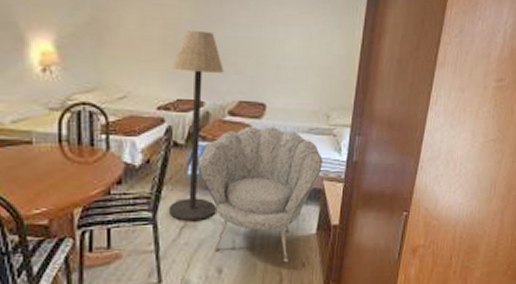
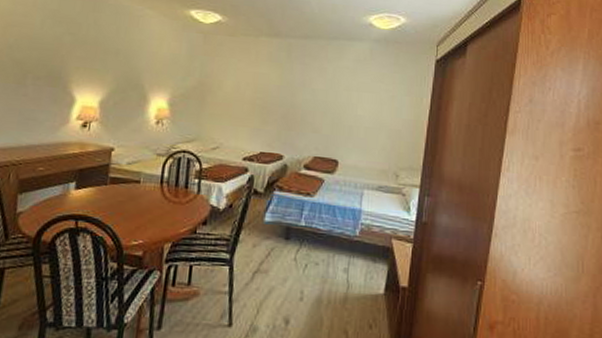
floor lamp: present [168,29,224,222] -> none [244,93,302,268]
armchair: present [197,127,323,263] -> none [273,180,392,322]

